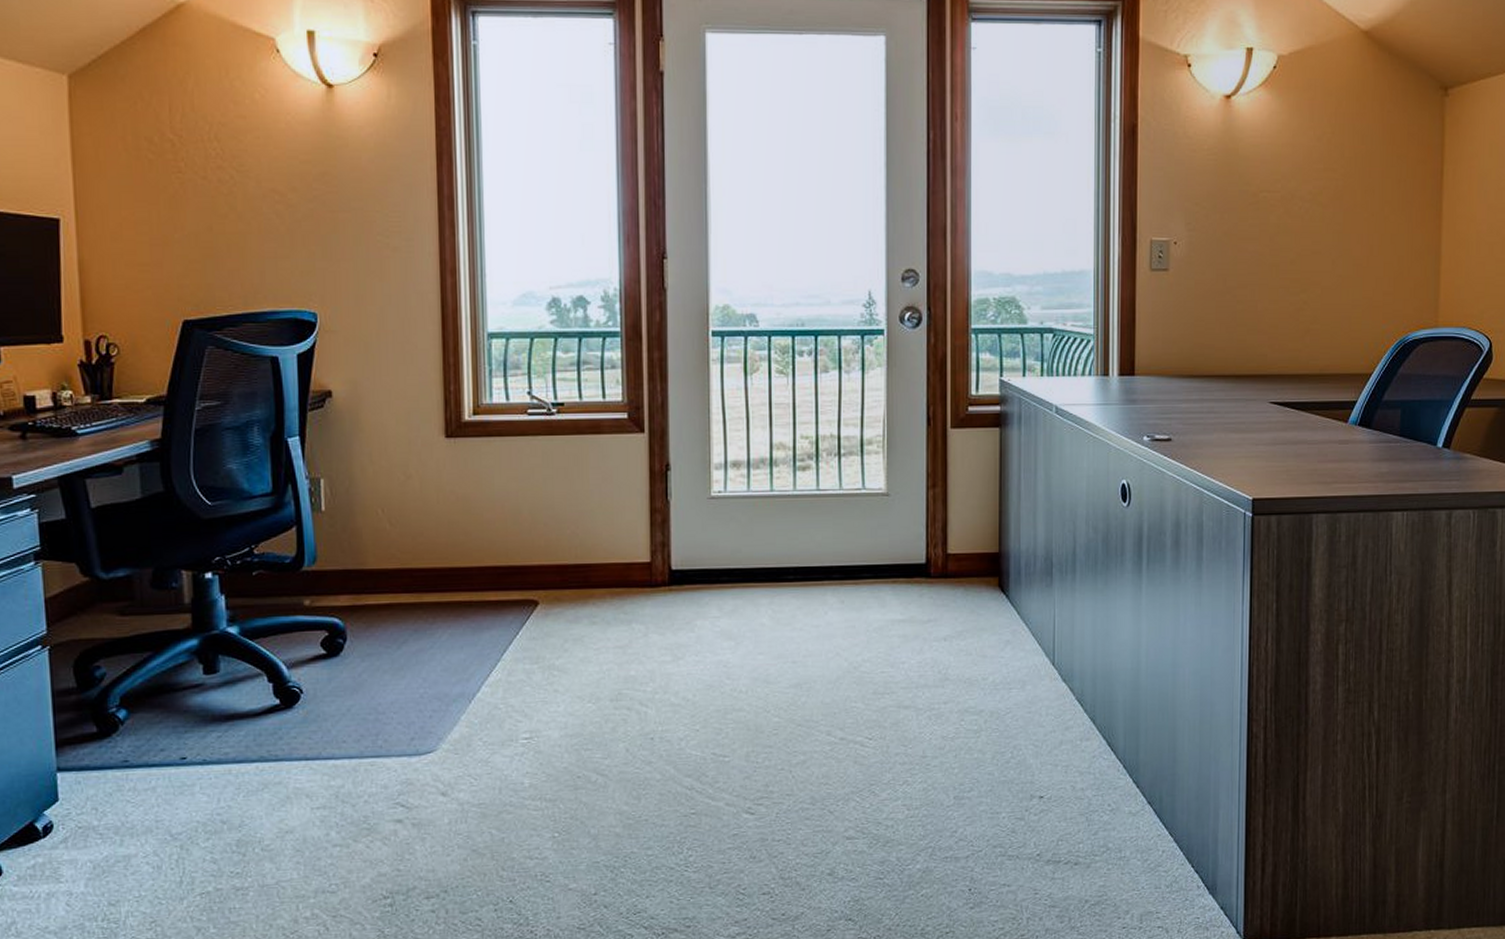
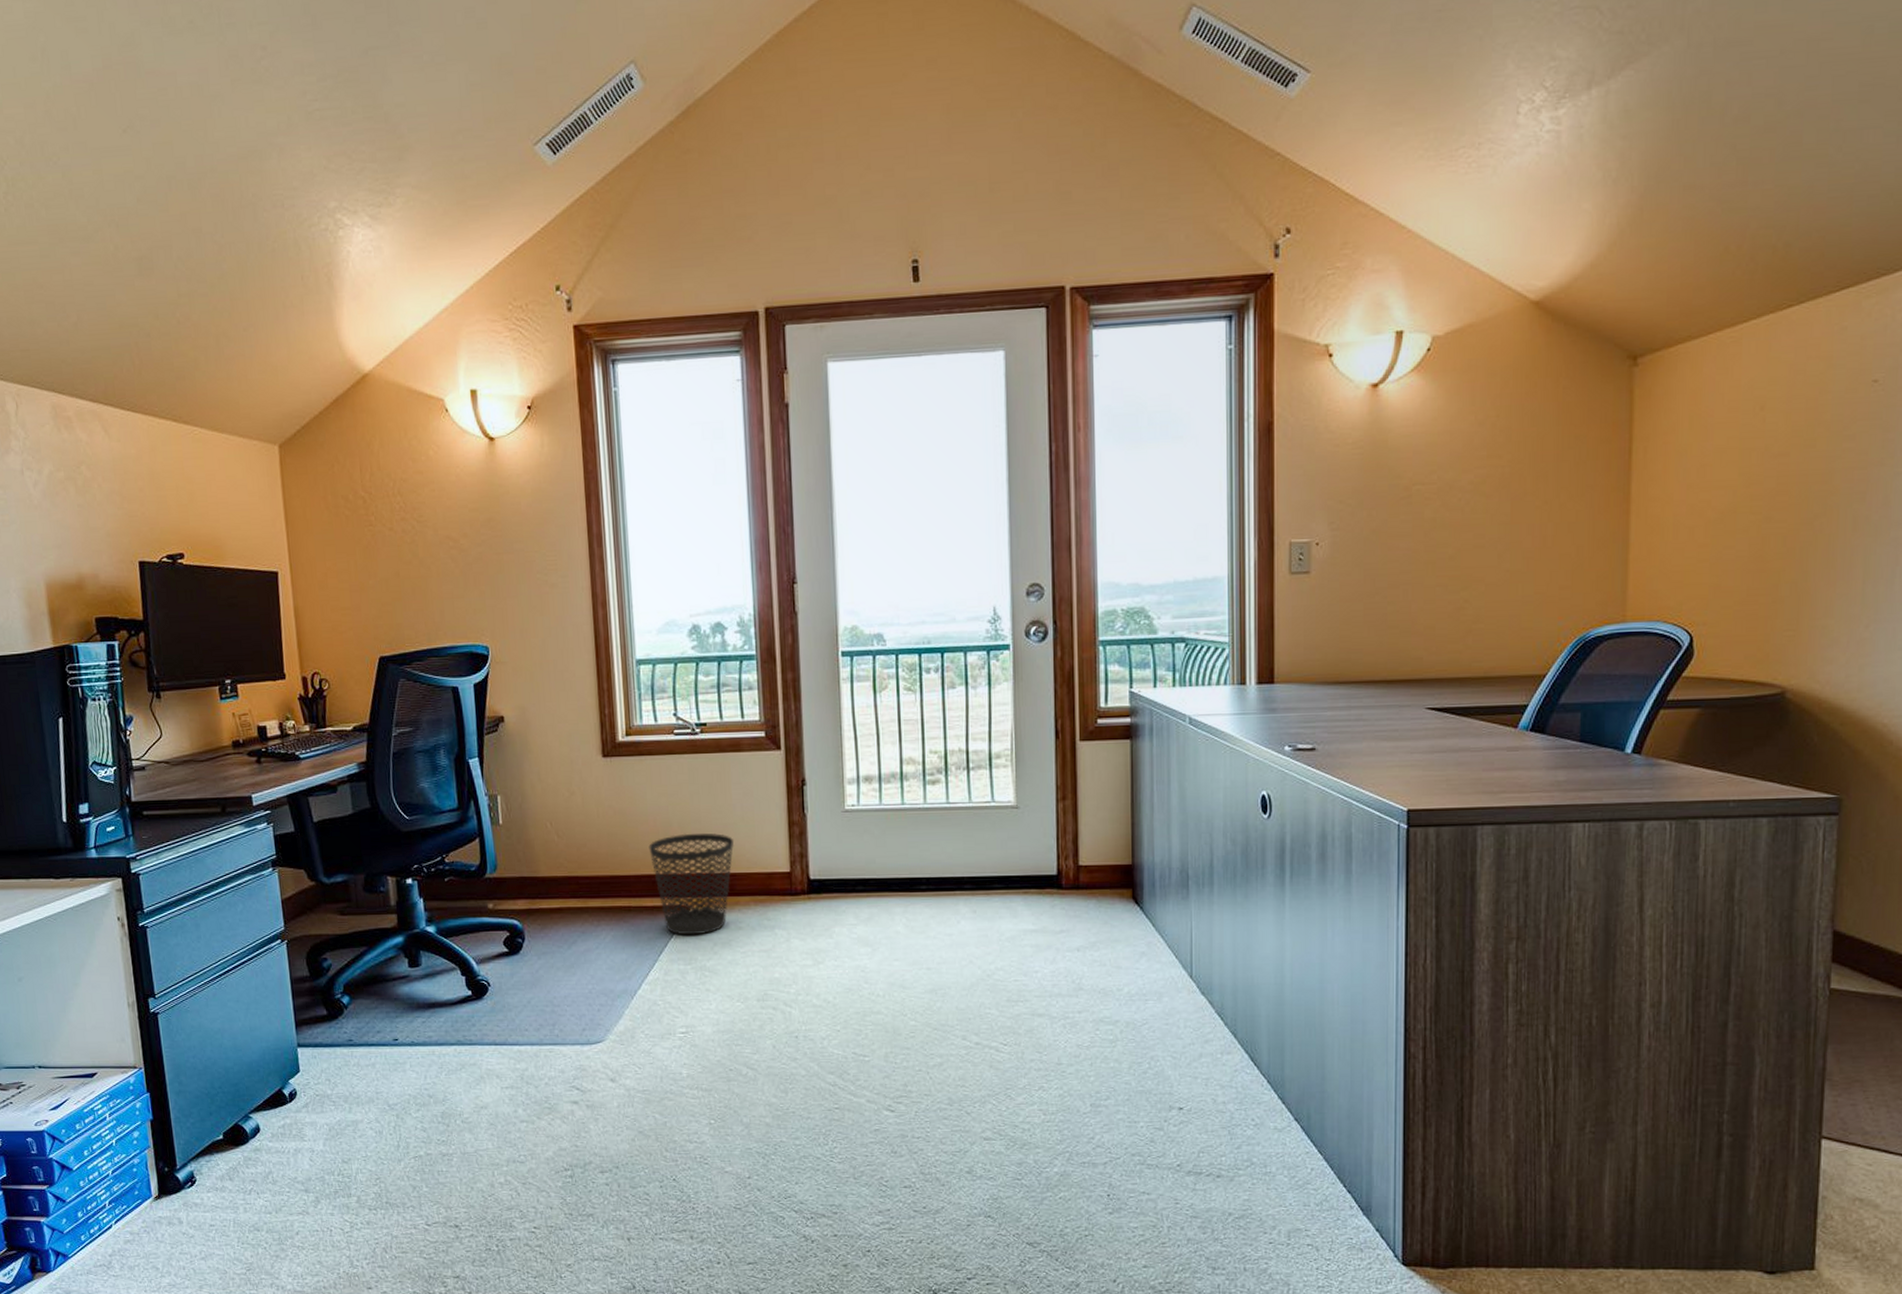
wastebasket: none [494,521,589,632] -> present [648,833,734,936]

